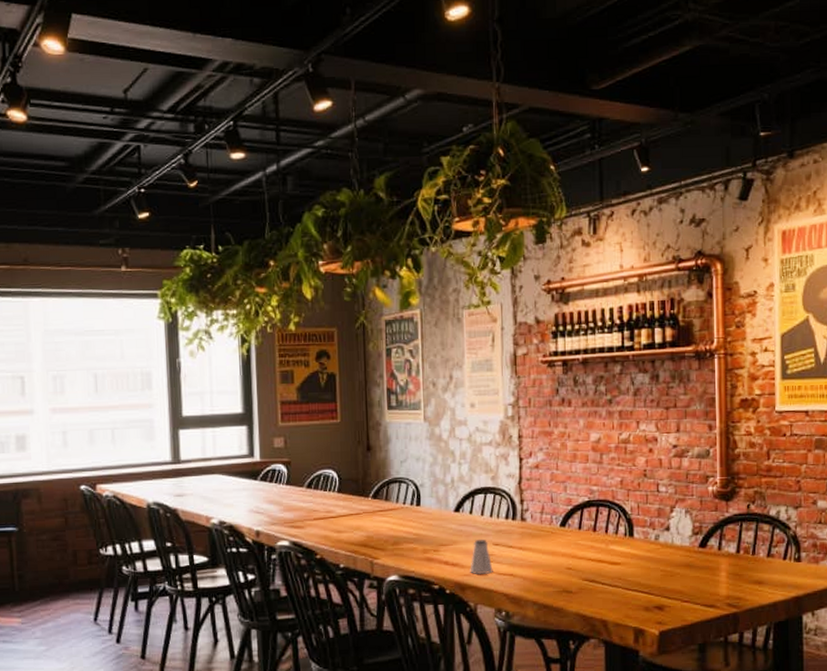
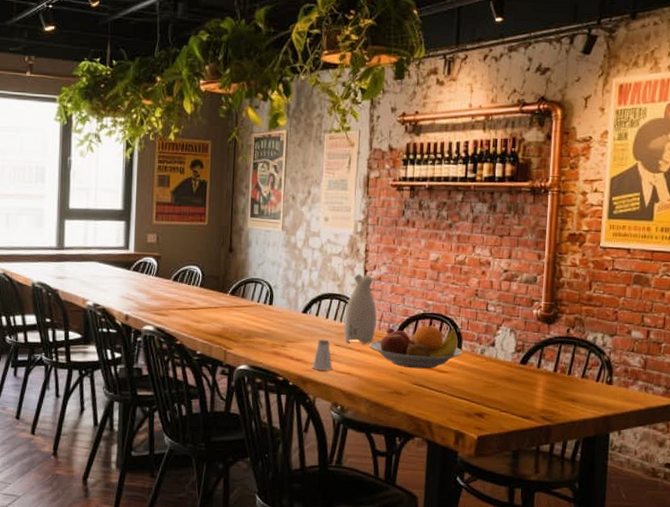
vase: none [501,462,537,541] -> present [343,273,377,344]
fruit bowl: none [532,513,635,563] -> present [369,325,463,369]

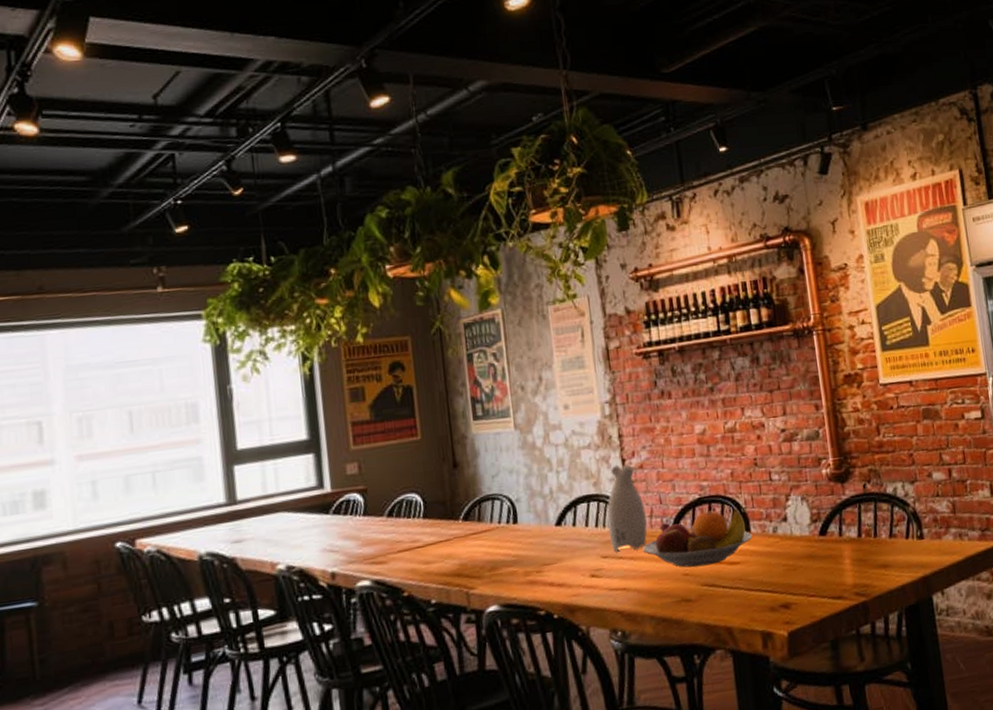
saltshaker: present [312,339,333,371] -> none [578,552,604,593]

